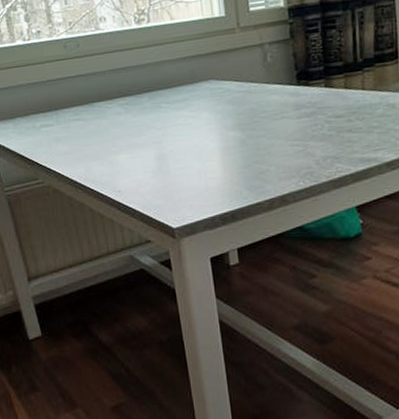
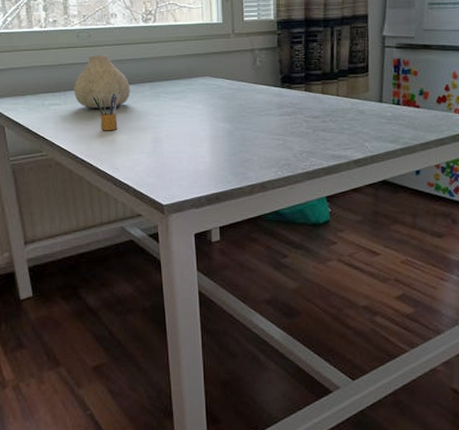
vase: none [65,65,128,127] -> present [74,55,130,109]
pencil box: none [86,105,117,151] -> present [92,91,120,131]

